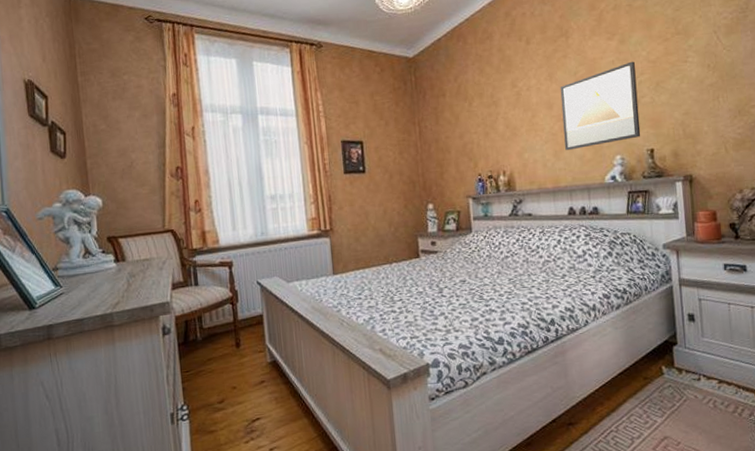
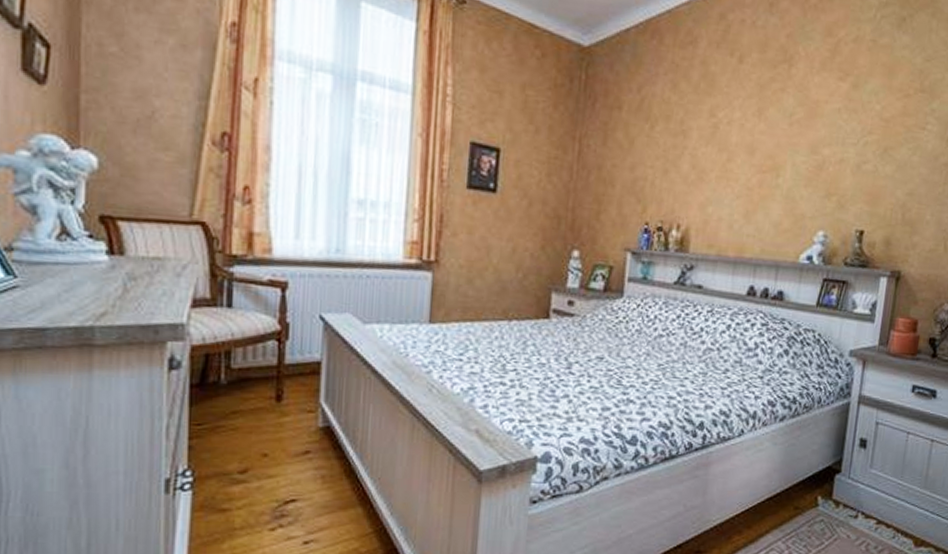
wall art: present [560,61,641,151] -> none [759,114,865,214]

